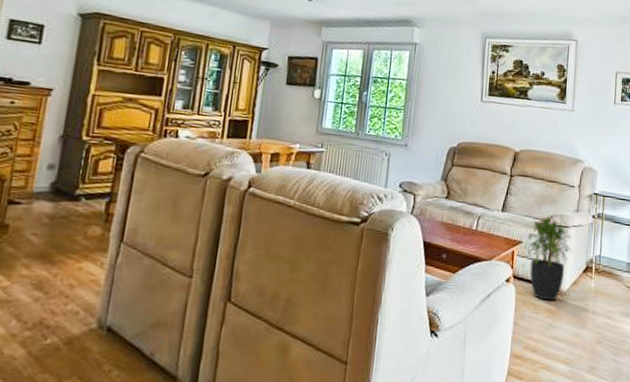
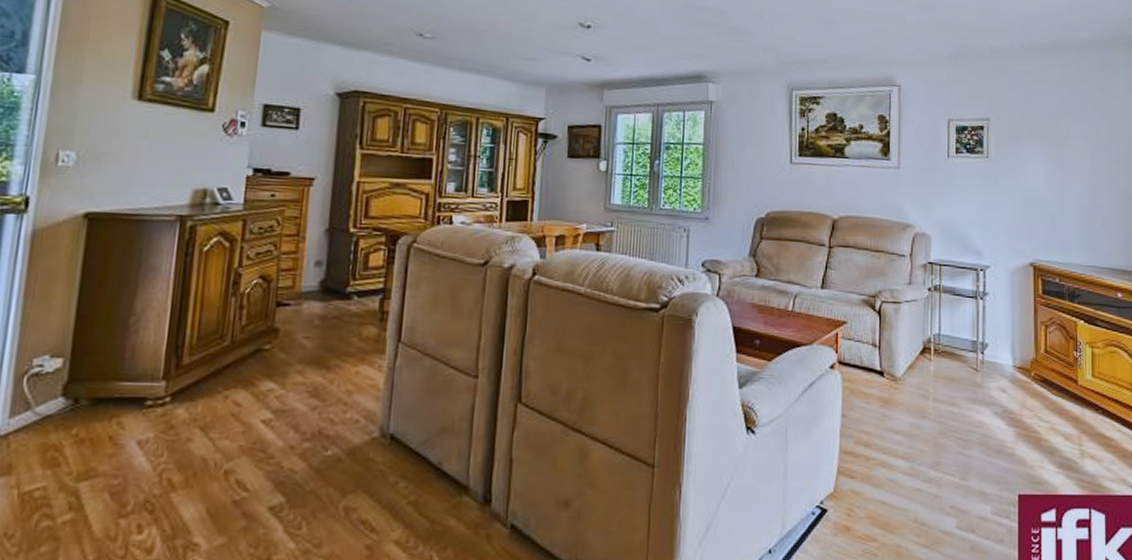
potted plant: present [523,217,572,301] -> none [848,292,906,388]

